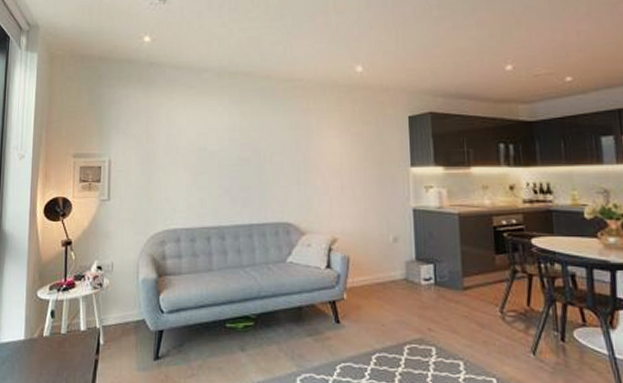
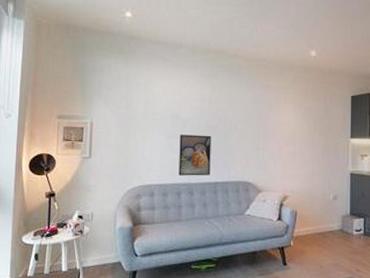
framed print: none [207,170,244,218] -> present [179,134,211,176]

